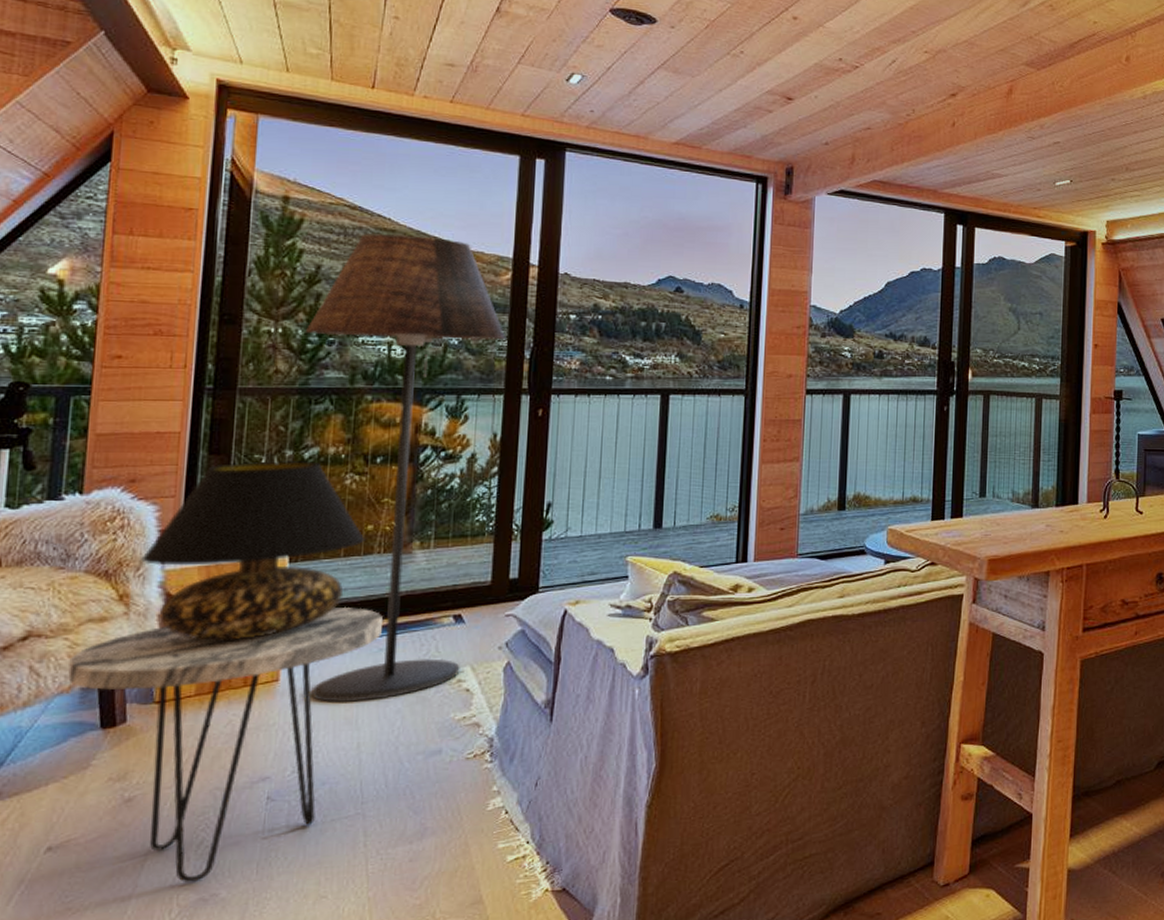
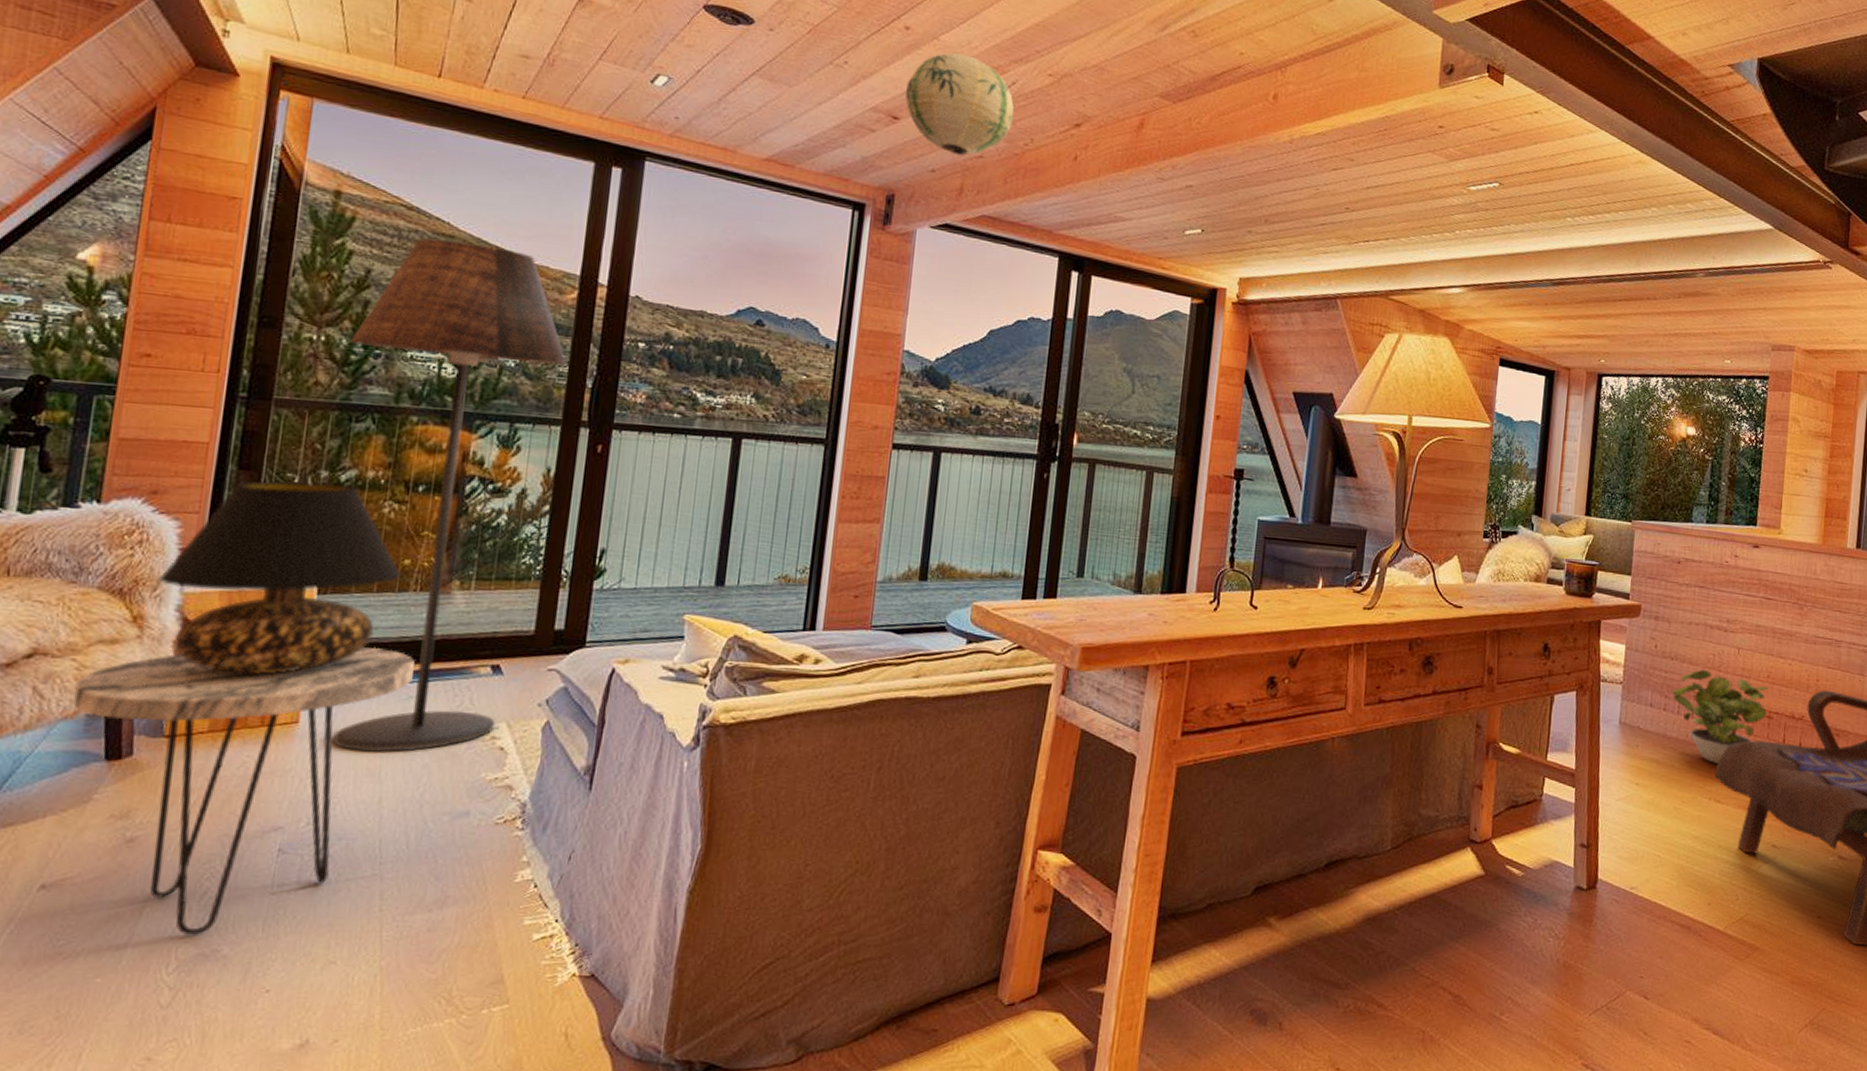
paper lantern: none [796,38,895,128] -> present [905,53,1014,156]

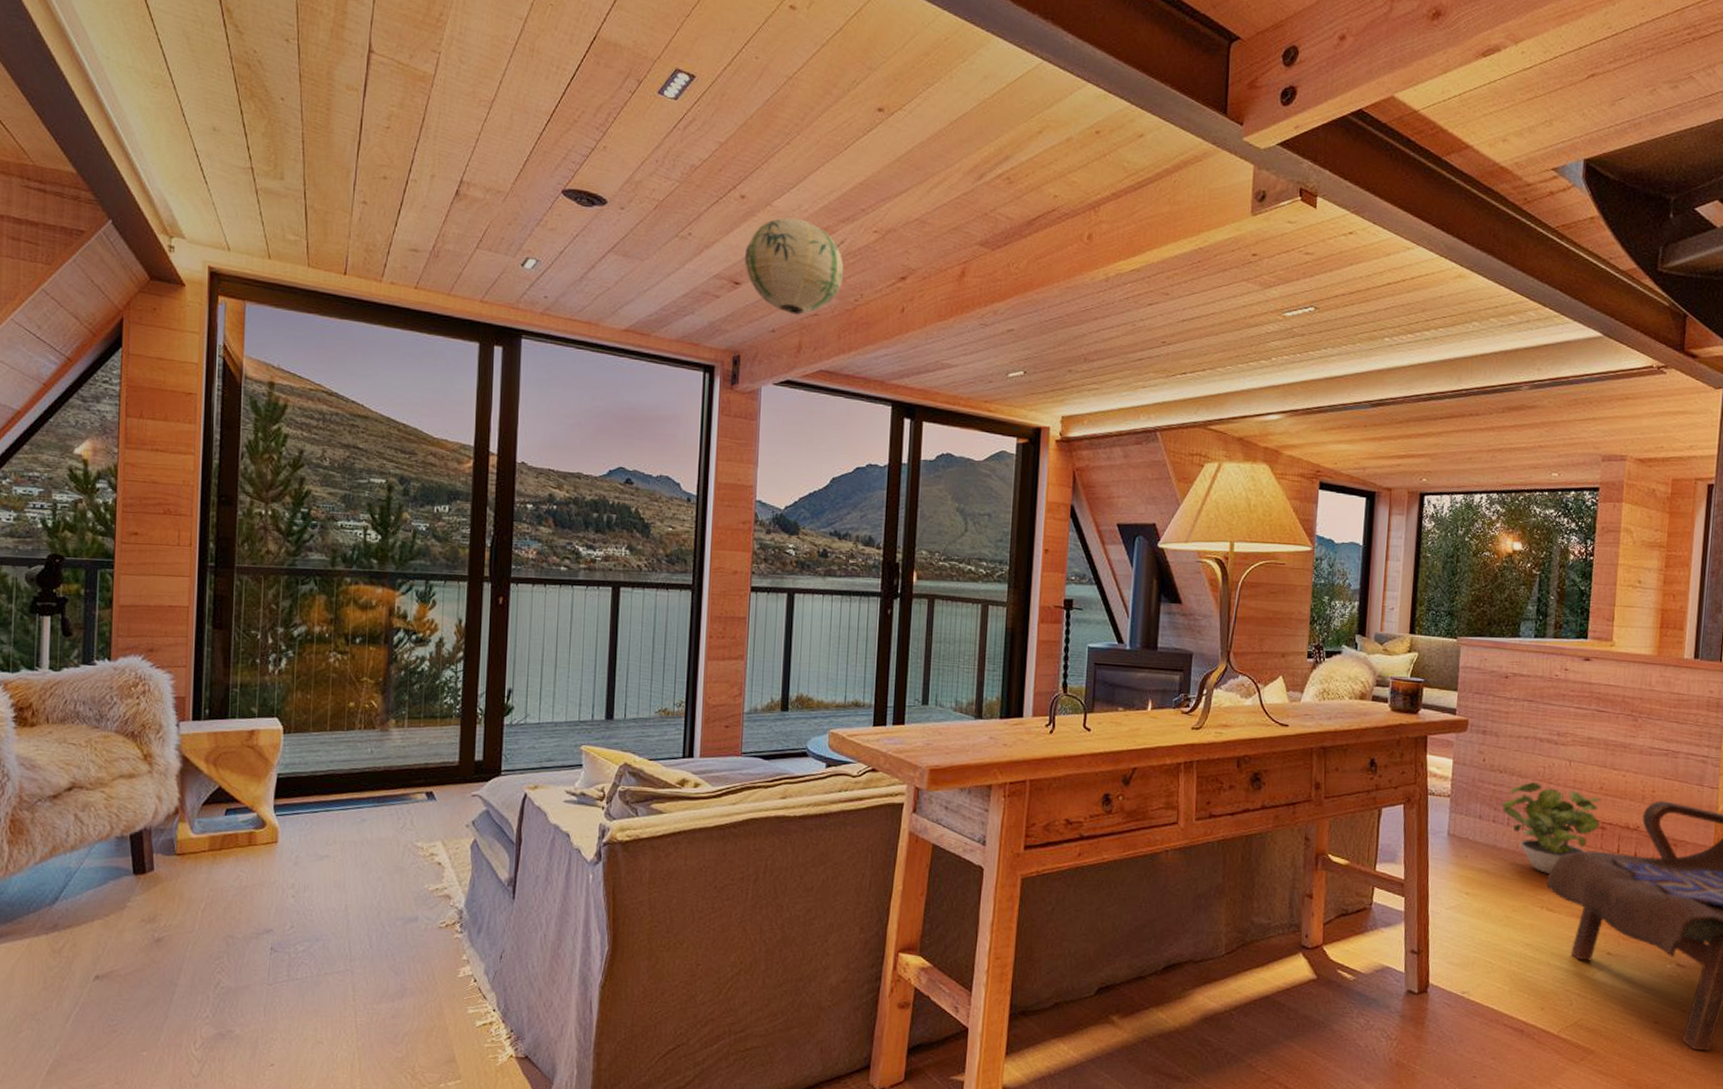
side table: present [72,647,415,936] -> none [104,777,364,1019]
table lamp: present [159,480,401,674] -> none [160,637,348,802]
floor lamp: present [333,237,568,753] -> none [291,419,469,868]

